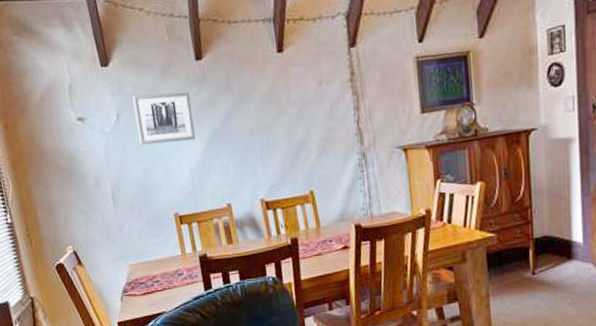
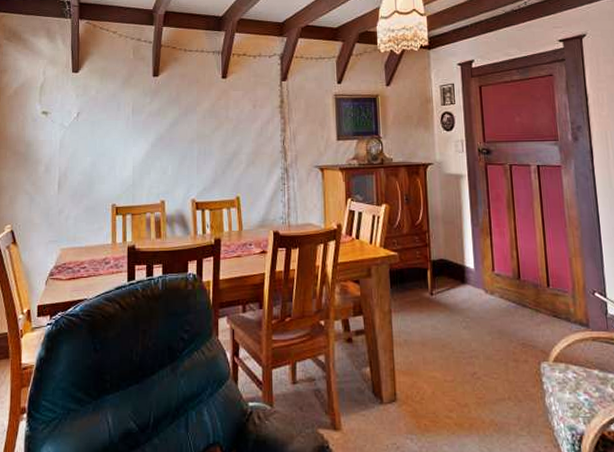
wall art: present [132,92,196,145] -> none [92,98,144,142]

